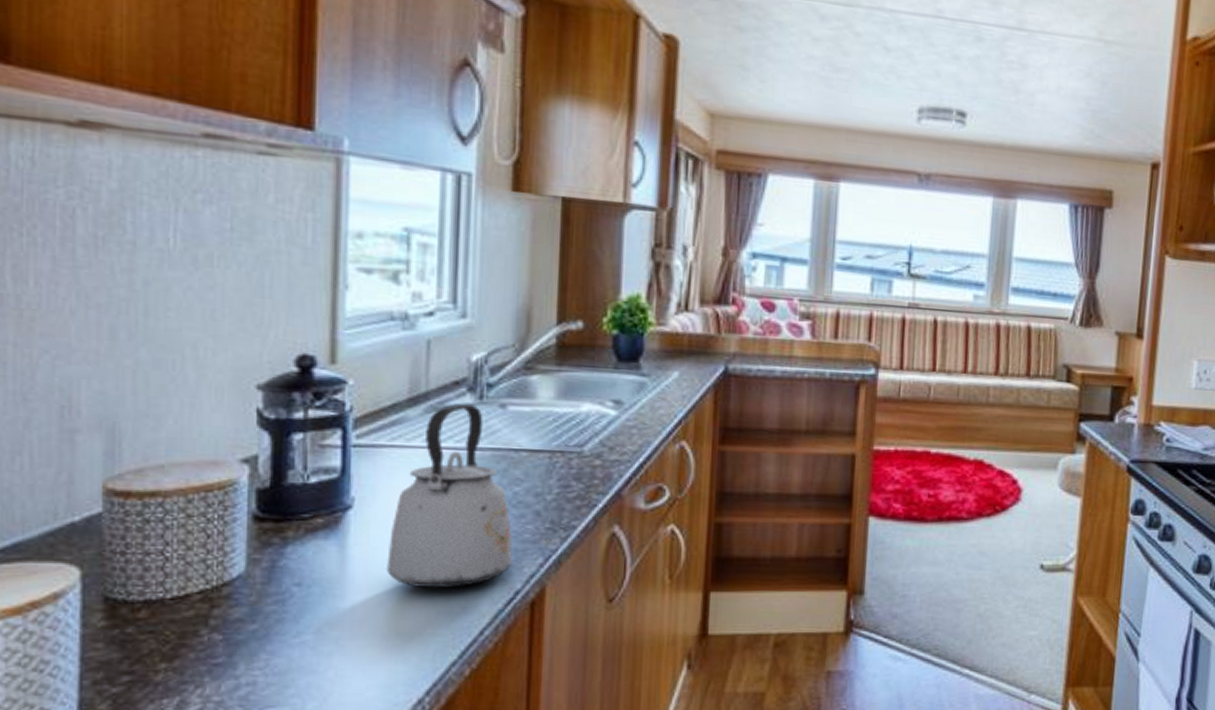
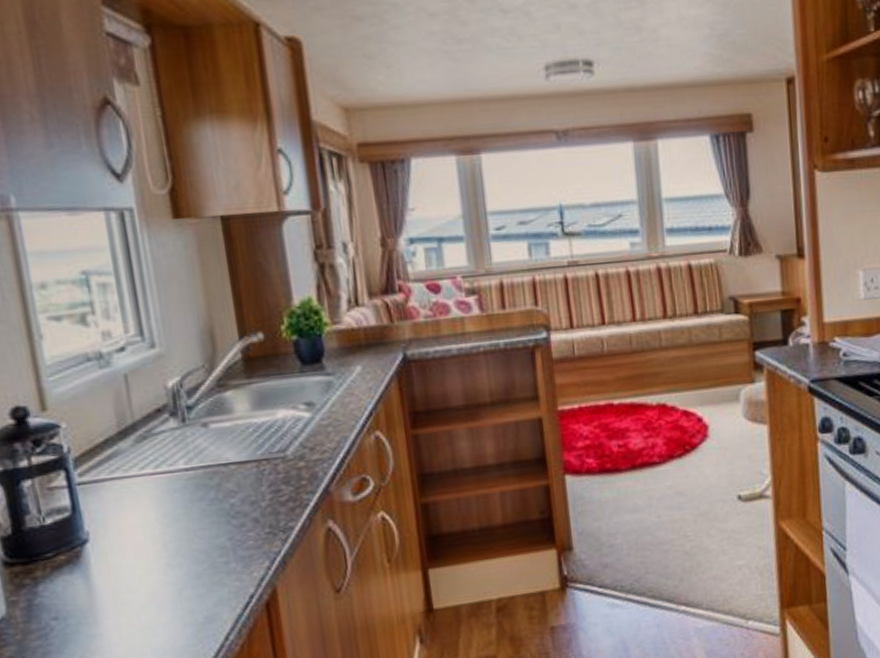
kettle: present [387,404,513,589] -> none [127,428,242,605]

